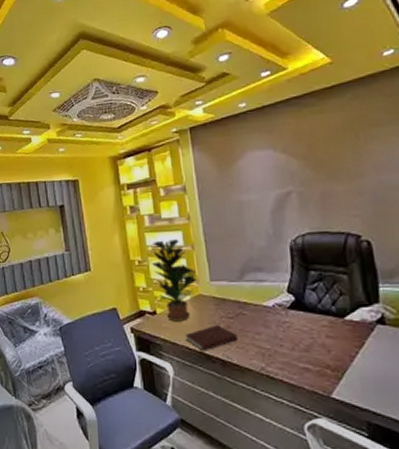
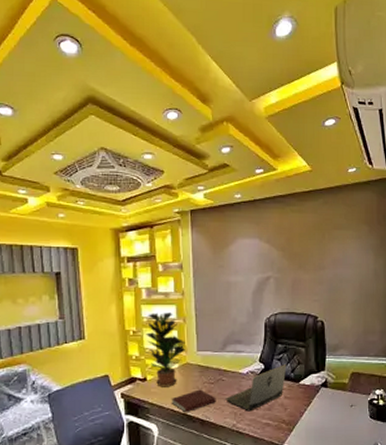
laptop computer: none [249,295,325,353] -> present [225,364,287,412]

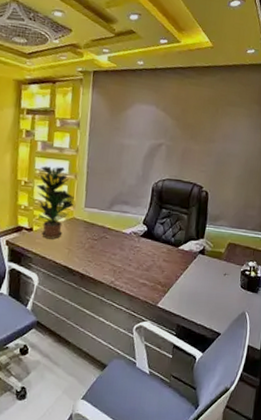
notebook: present [171,389,216,413] -> none [54,244,98,266]
laptop computer: present [225,364,287,412] -> none [106,229,169,271]

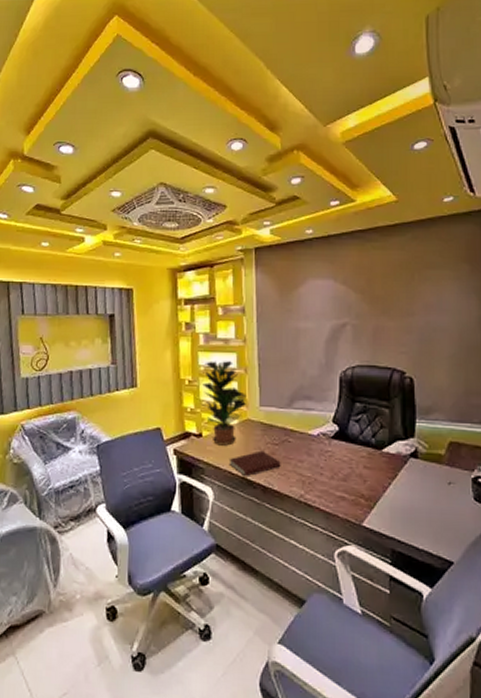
notebook: none [54,244,98,266] -> present [229,450,281,477]

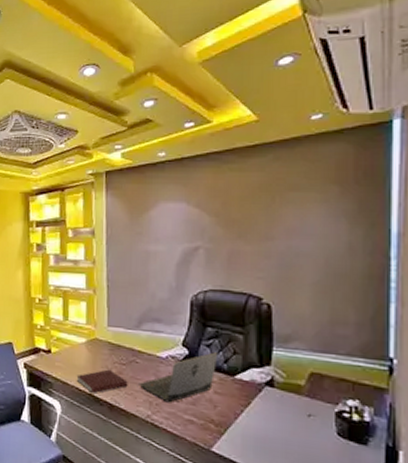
potted plant: present [201,361,246,446] -> none [50,281,95,363]
laptop computer: none [291,427,367,481] -> present [139,352,218,403]

